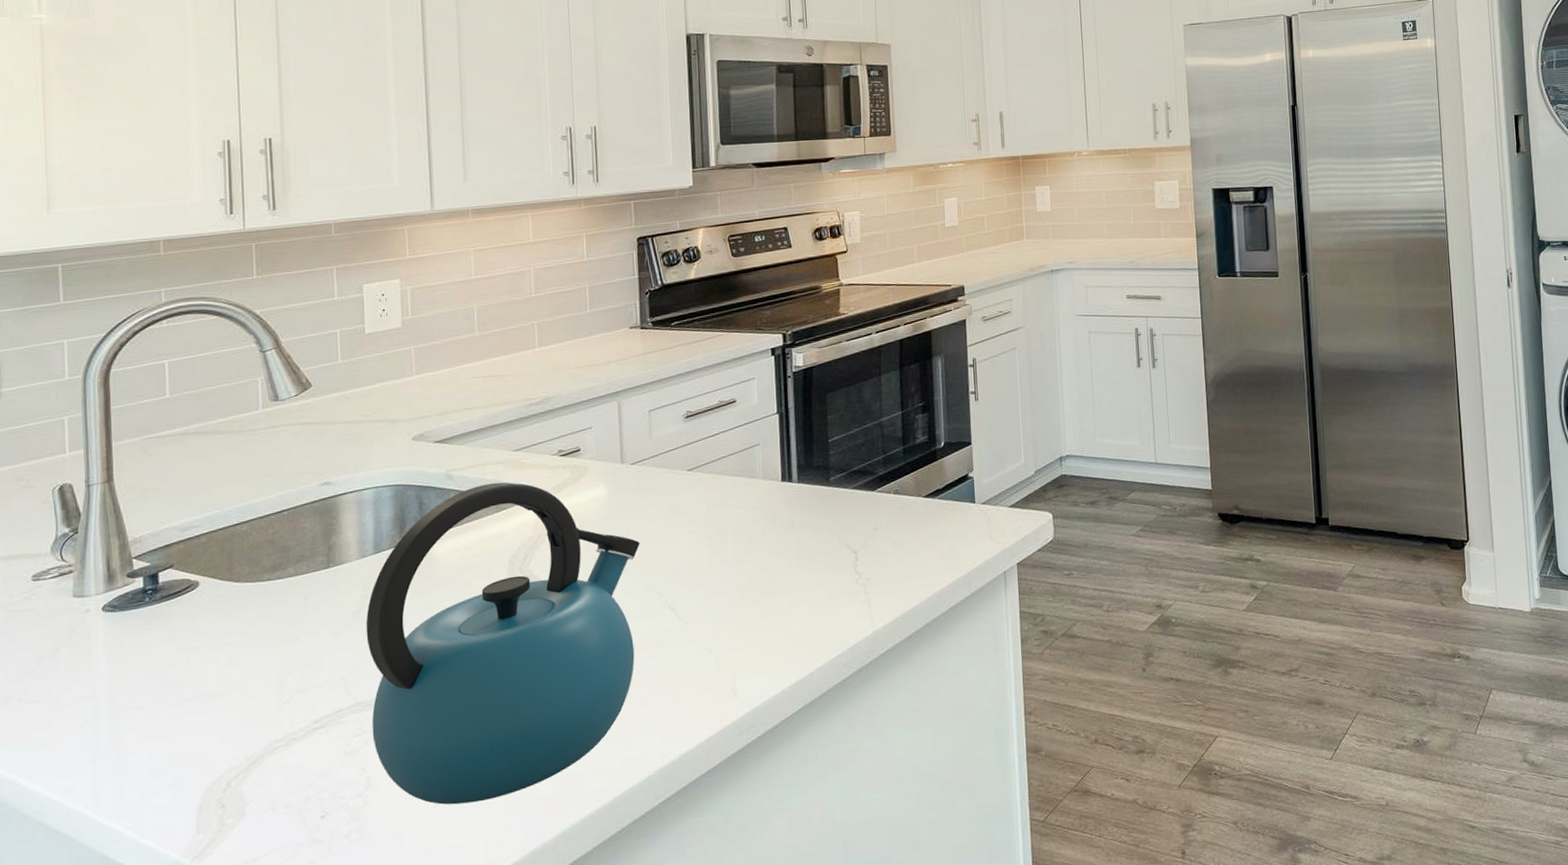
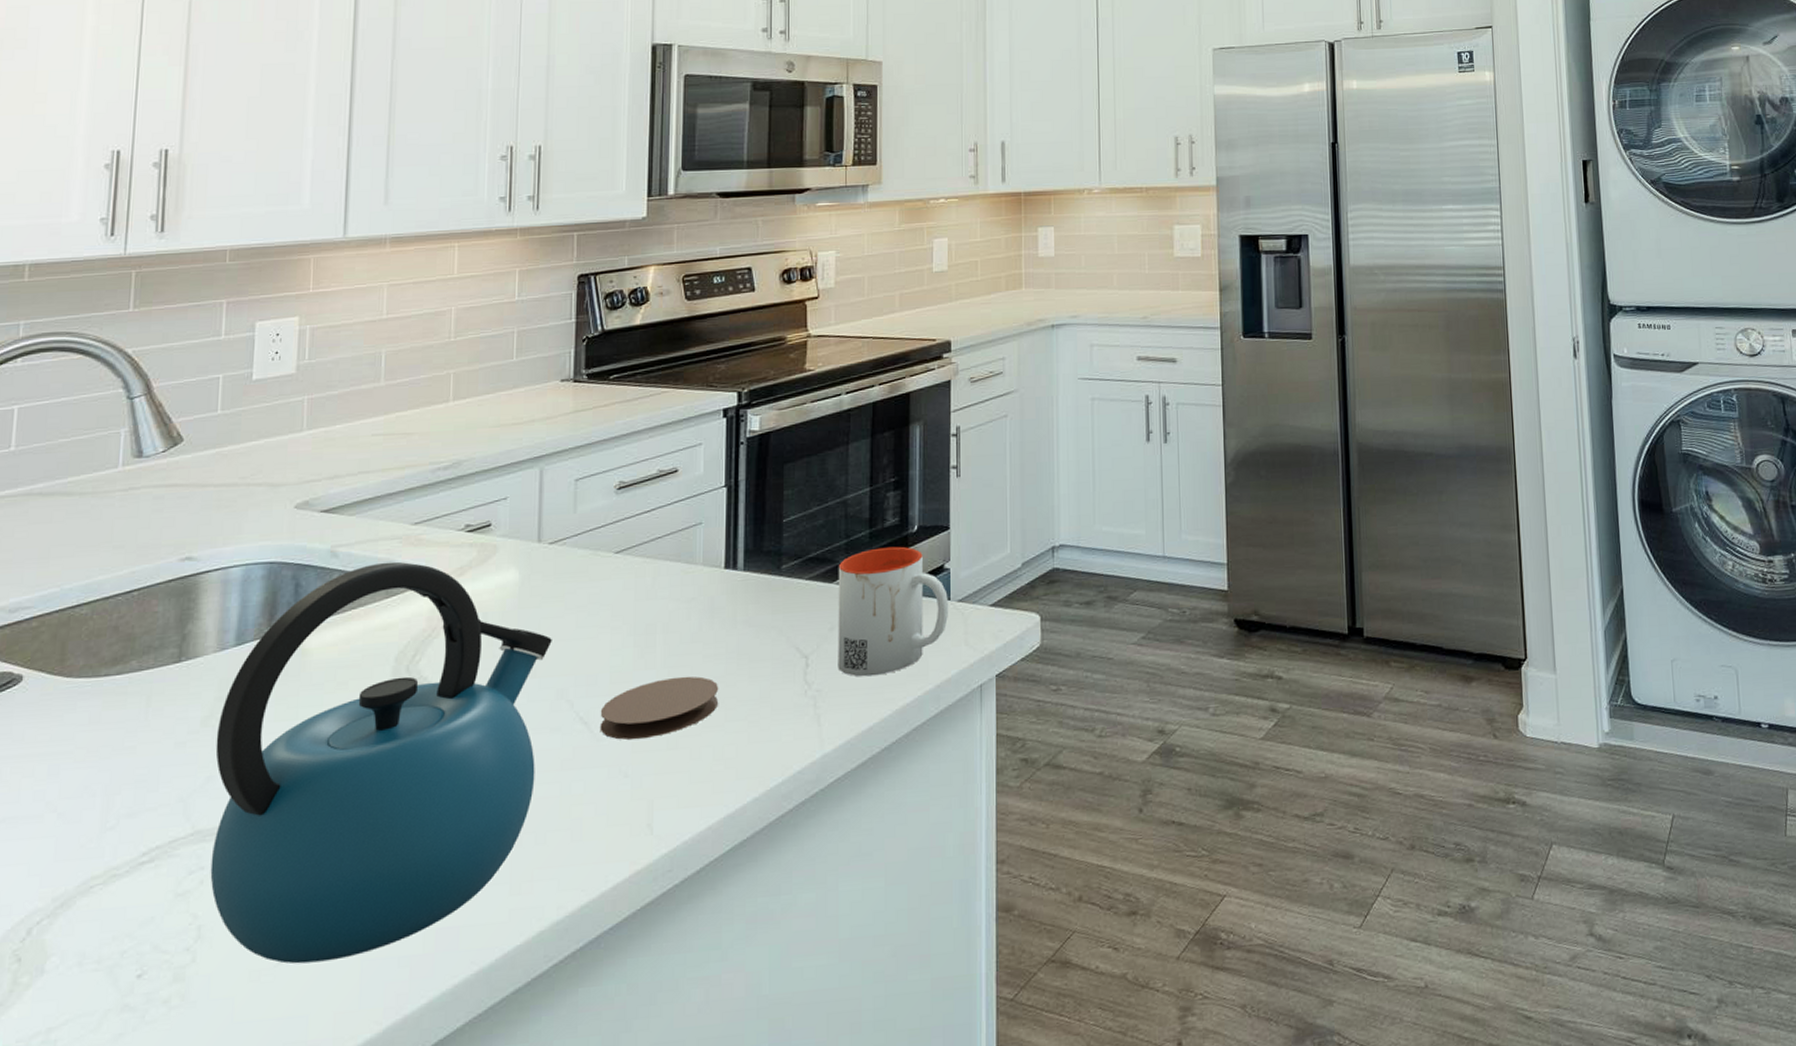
coaster: none [685,570,784,623] -> present [599,676,719,740]
mug: none [878,459,975,567] -> present [838,546,949,677]

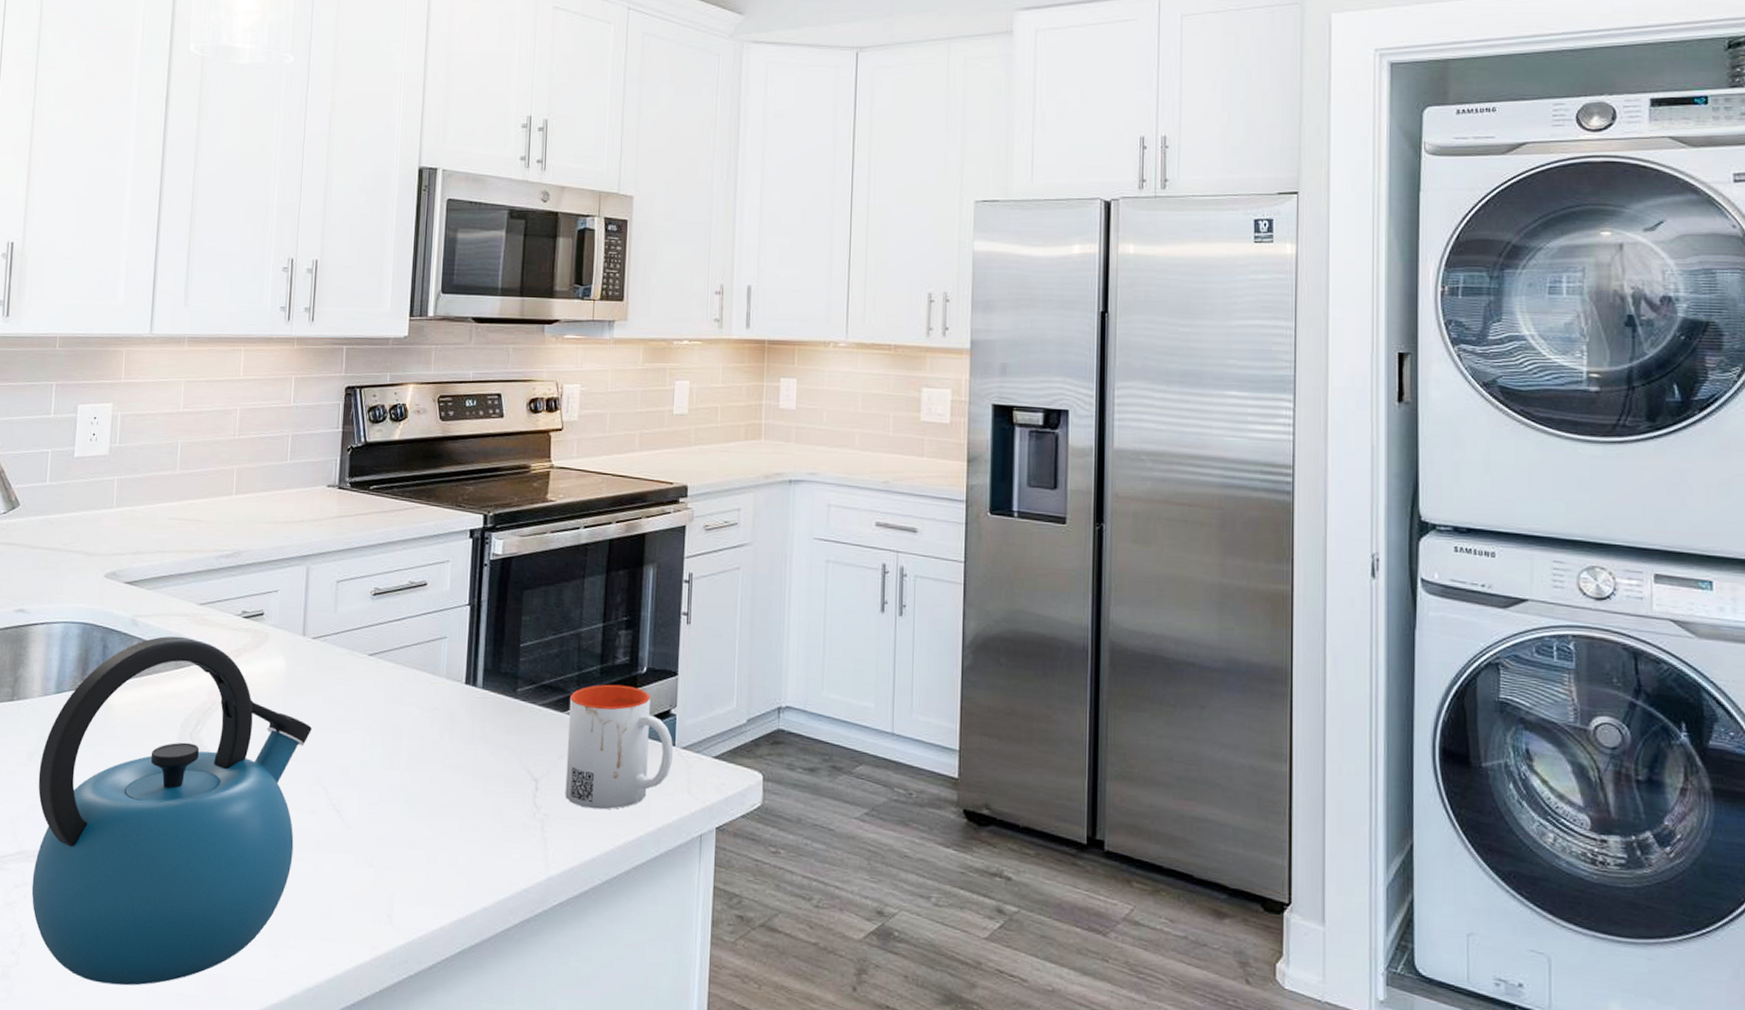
coaster: present [599,676,719,740] -> none [350,780,456,834]

